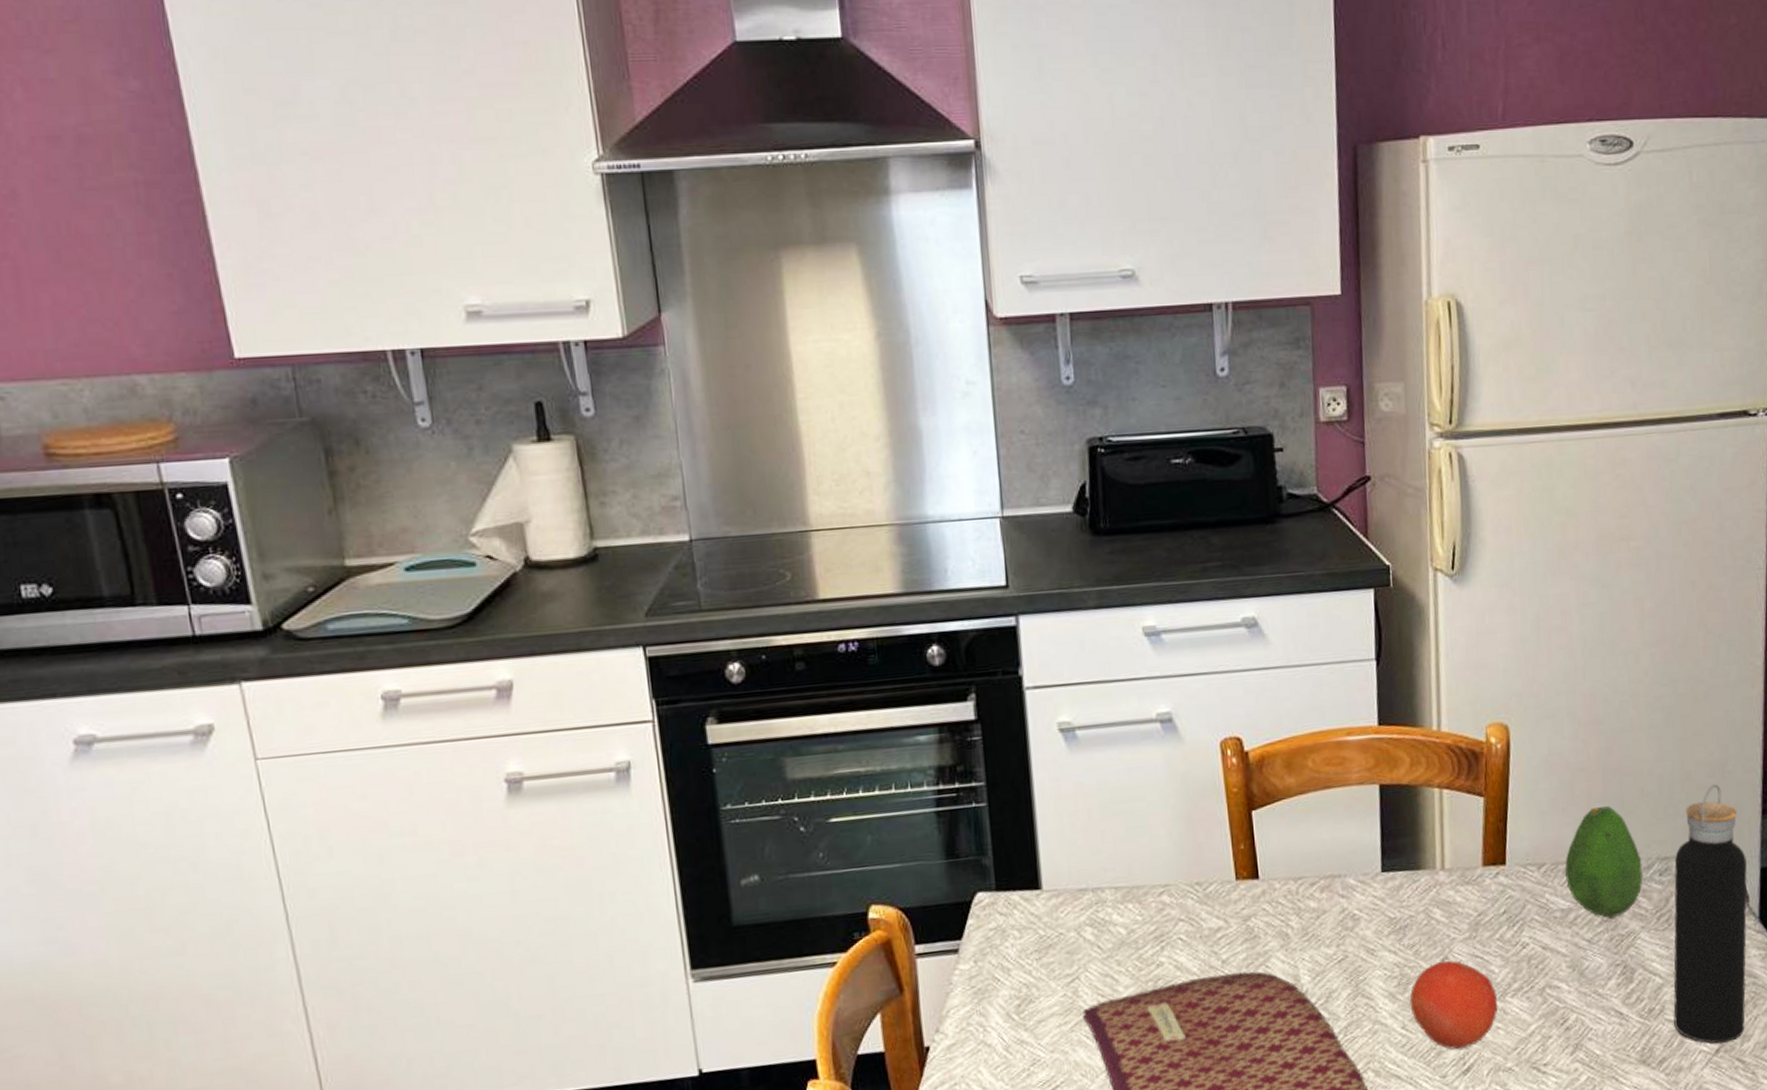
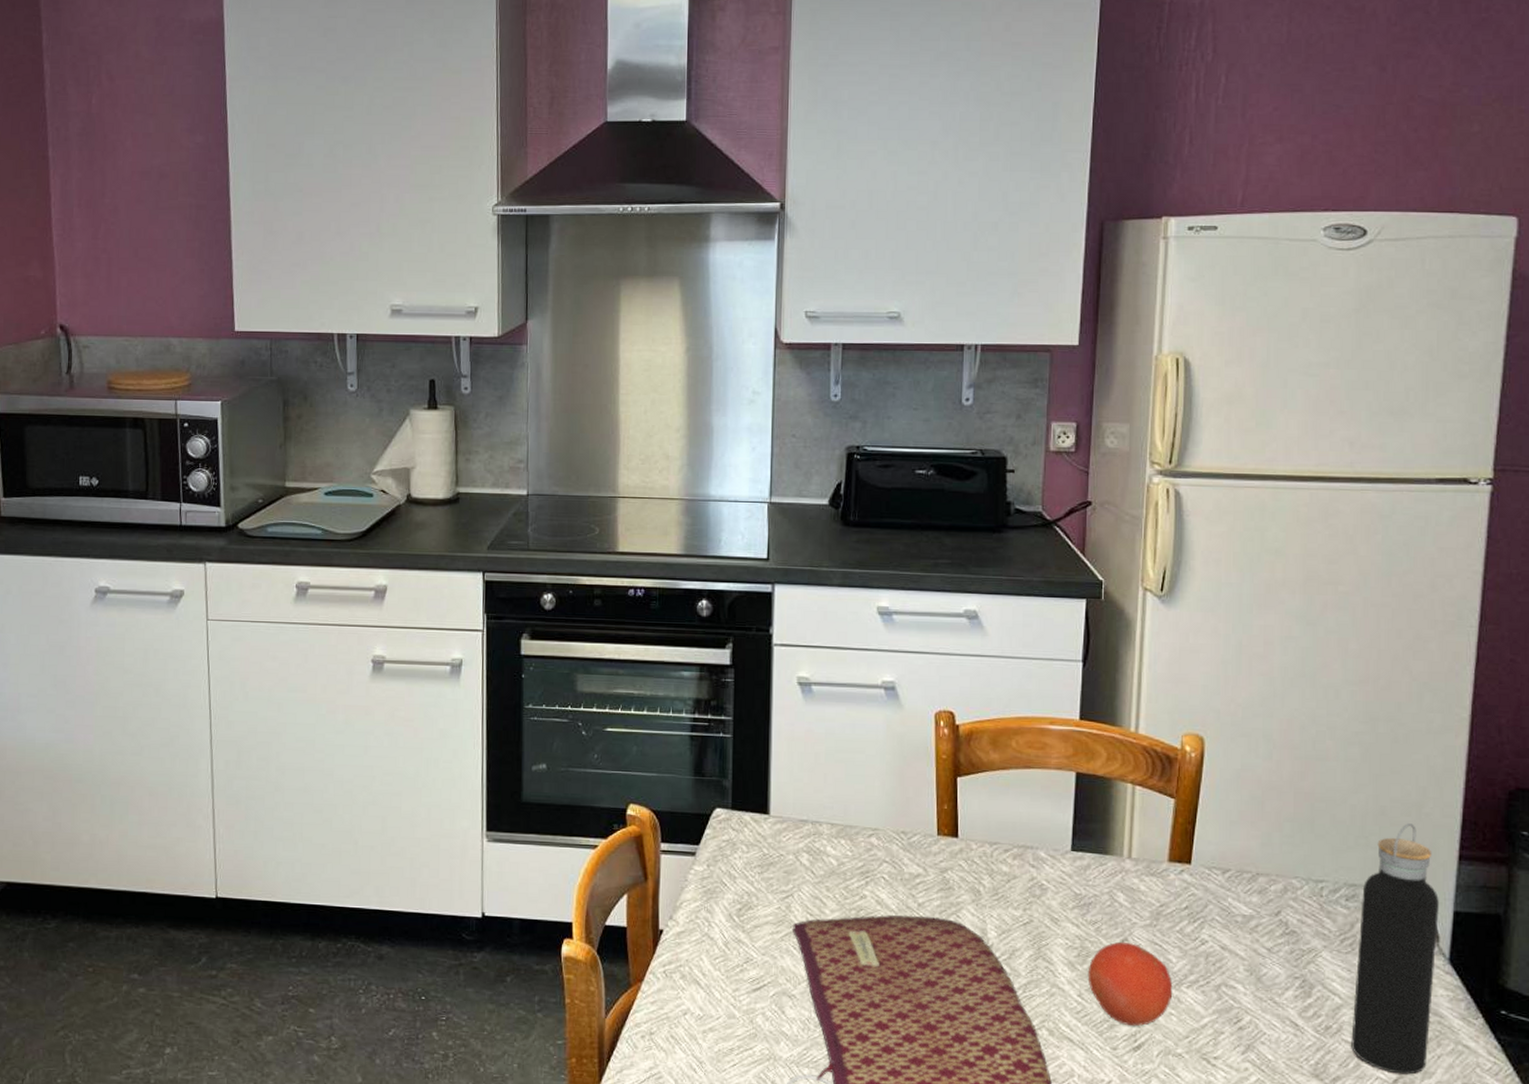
fruit: present [1565,806,1643,918] -> none [1250,826,1329,932]

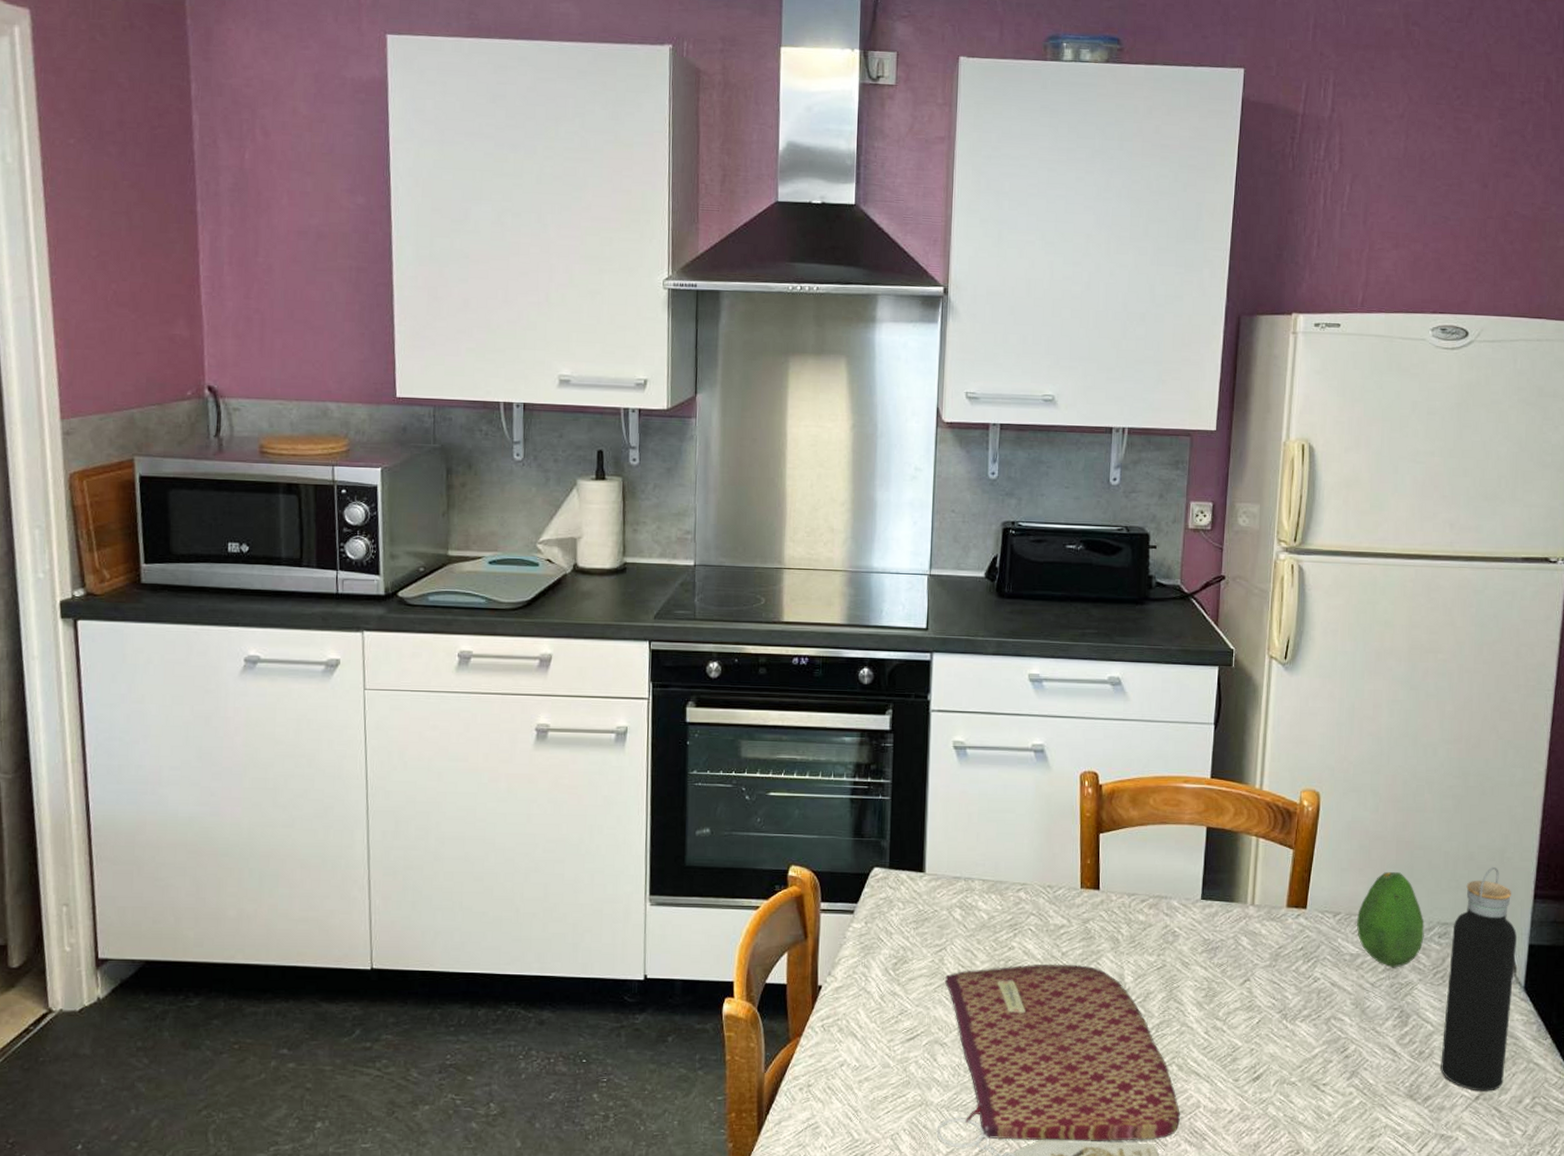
fruit: present [1087,941,1173,1027] -> none [1214,982,1289,1059]
fruit: none [1250,826,1329,932] -> present [1357,872,1424,968]

